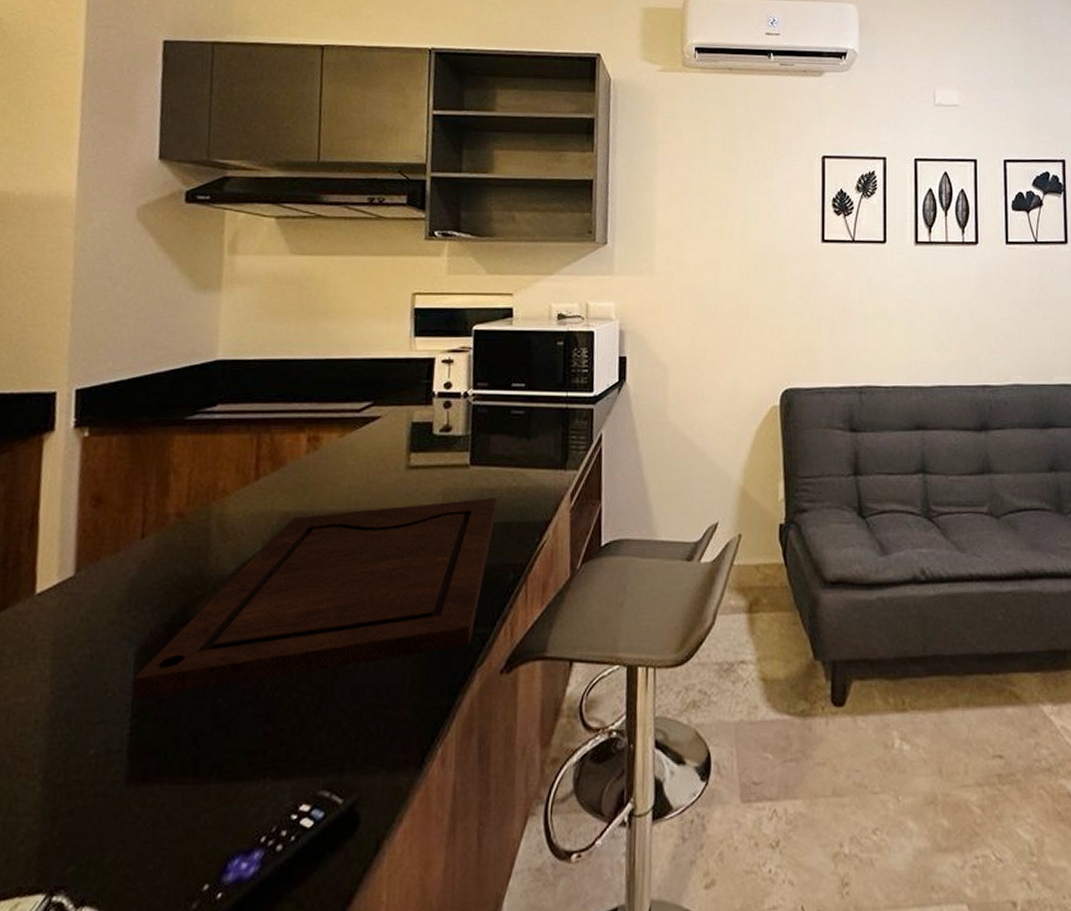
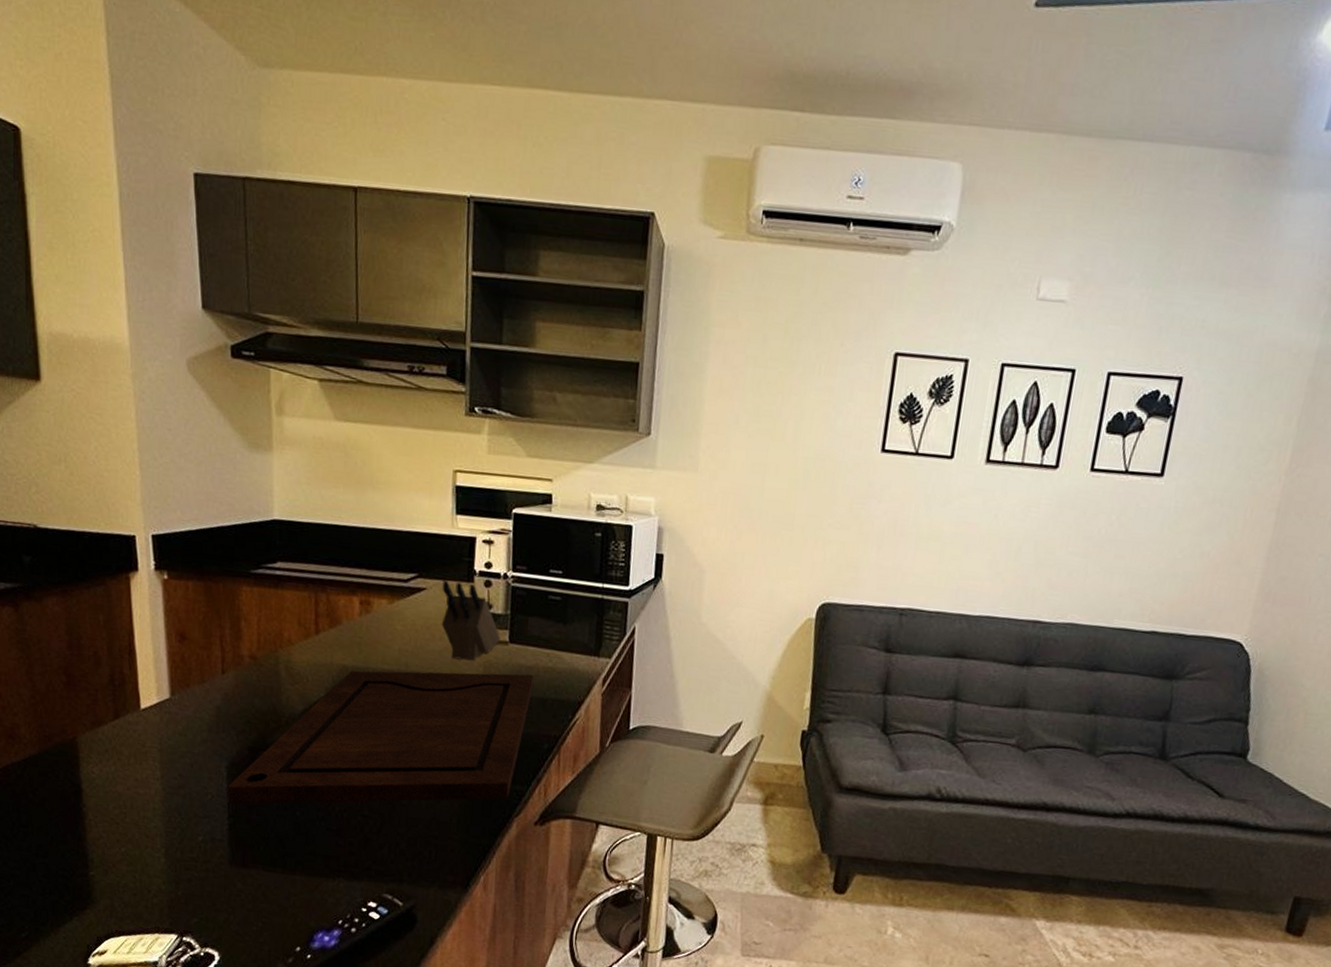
knife block: none [396,405,461,490] -> present [441,580,500,661]

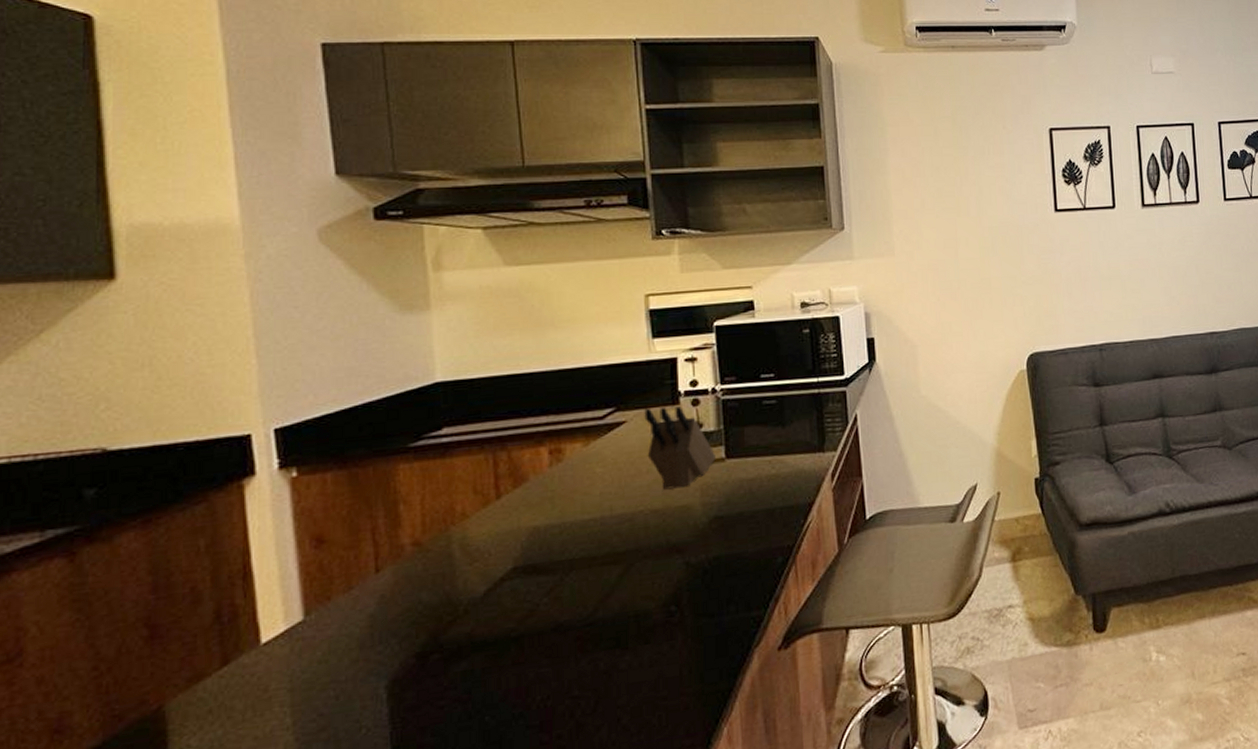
cutting board: present [228,670,534,805] -> none [390,487,759,733]

